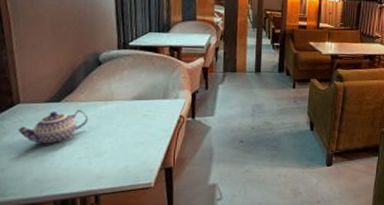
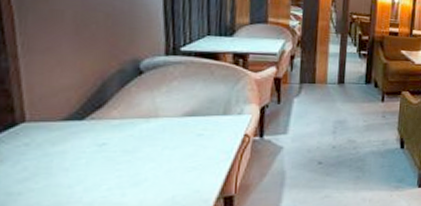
teapot: present [17,110,89,145] -> none [20,129,124,174]

